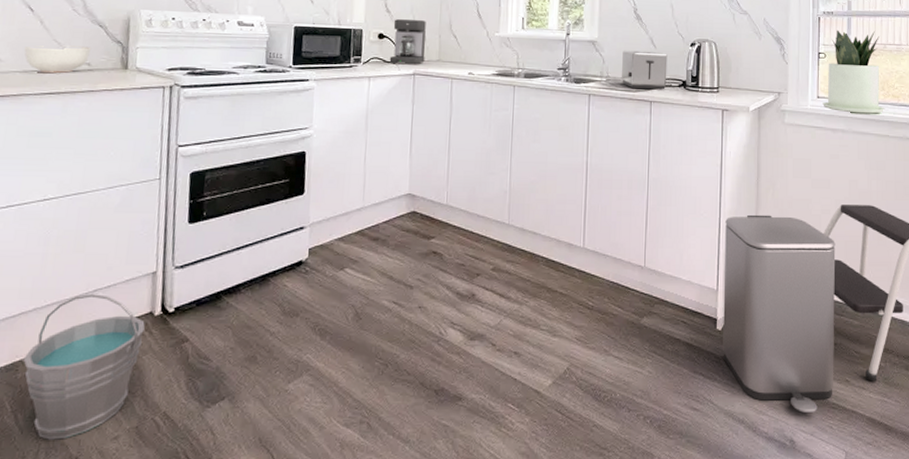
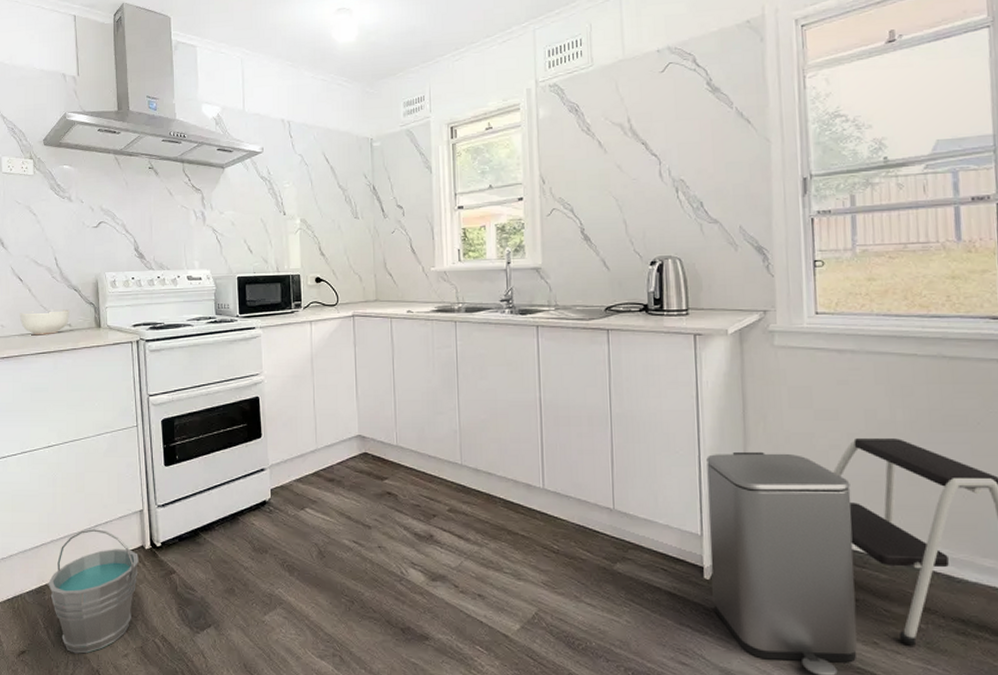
coffee maker: present [389,19,426,65] -> none [328,261,363,307]
toaster: present [621,50,667,90] -> none [571,274,625,317]
planter: present [823,30,885,114] -> none [823,229,910,330]

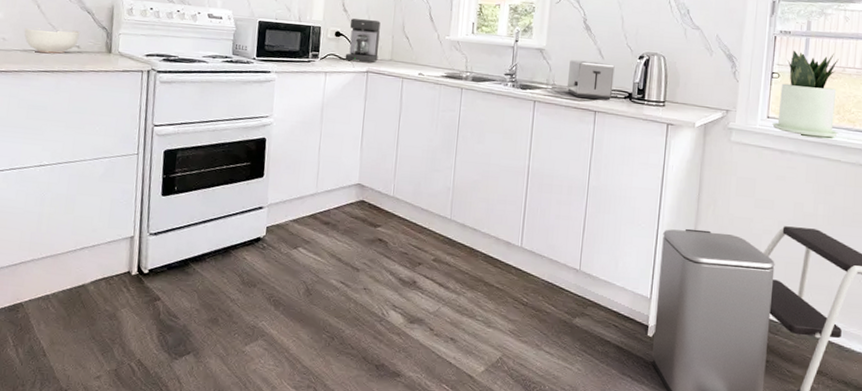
bucket: present [48,529,139,654] -> none [23,251,124,374]
coffee maker: none [328,261,363,307] -> present [345,18,381,63]
toaster: none [571,274,625,317] -> present [566,59,615,101]
planter: none [823,229,910,330] -> present [772,50,839,138]

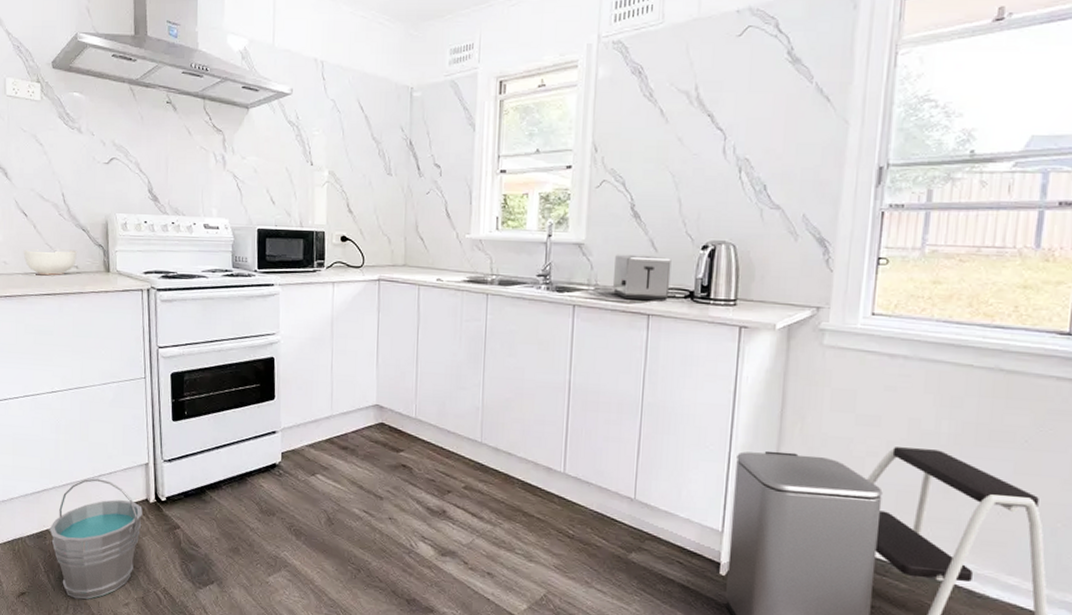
bucket: none [23,251,124,374] -> present [49,478,142,600]
coffee maker: present [345,18,381,63] -> none [353,220,391,270]
planter: present [772,50,839,138] -> none [879,228,972,337]

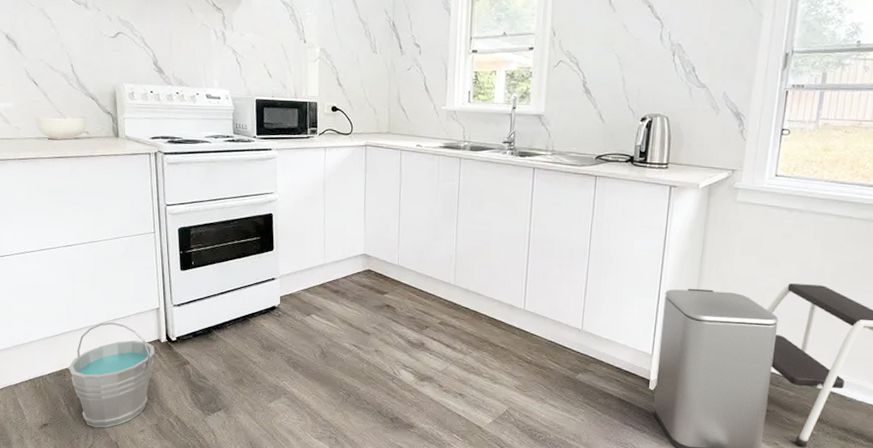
toaster: present [612,254,672,302] -> none [566,124,616,165]

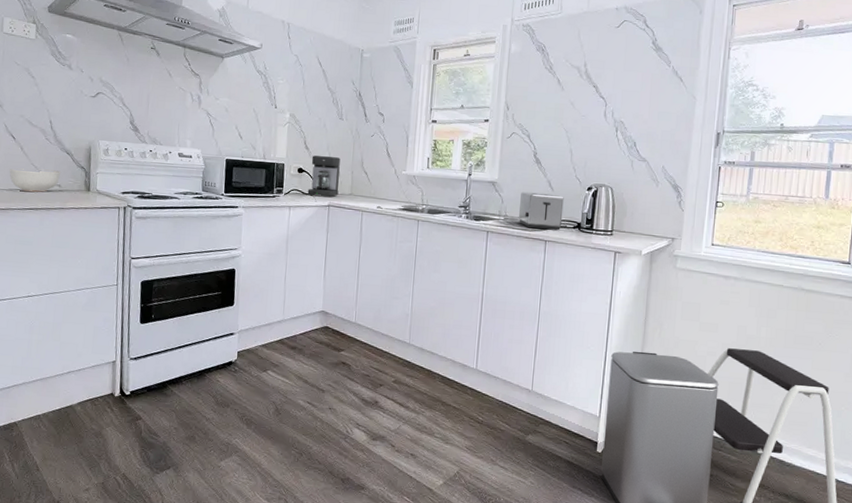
bucket: present [68,322,155,429] -> none [17,375,108,487]
coffee maker: none [343,93,376,137] -> present [307,155,341,198]
toaster: none [566,124,616,165] -> present [518,191,564,231]

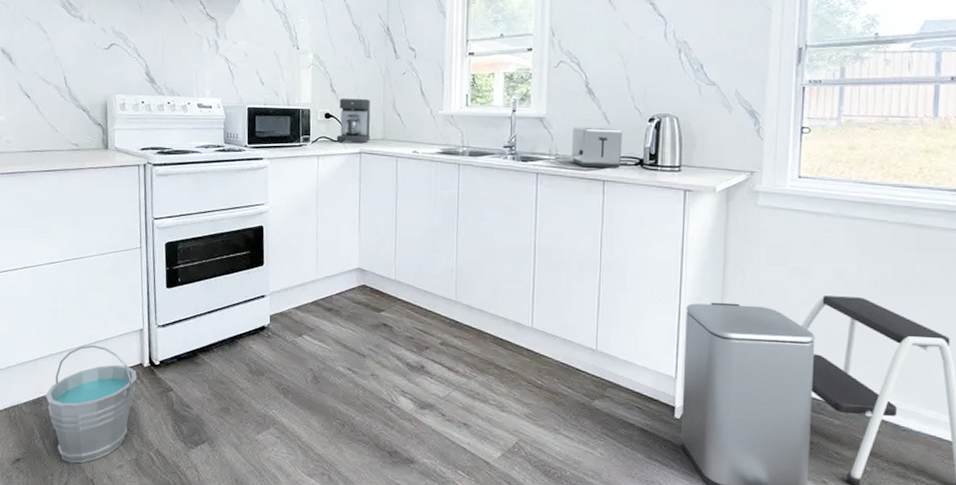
bowl: present [9,168,61,192] -> none [25,128,78,153]
bucket: none [17,375,108,487] -> present [45,345,137,464]

